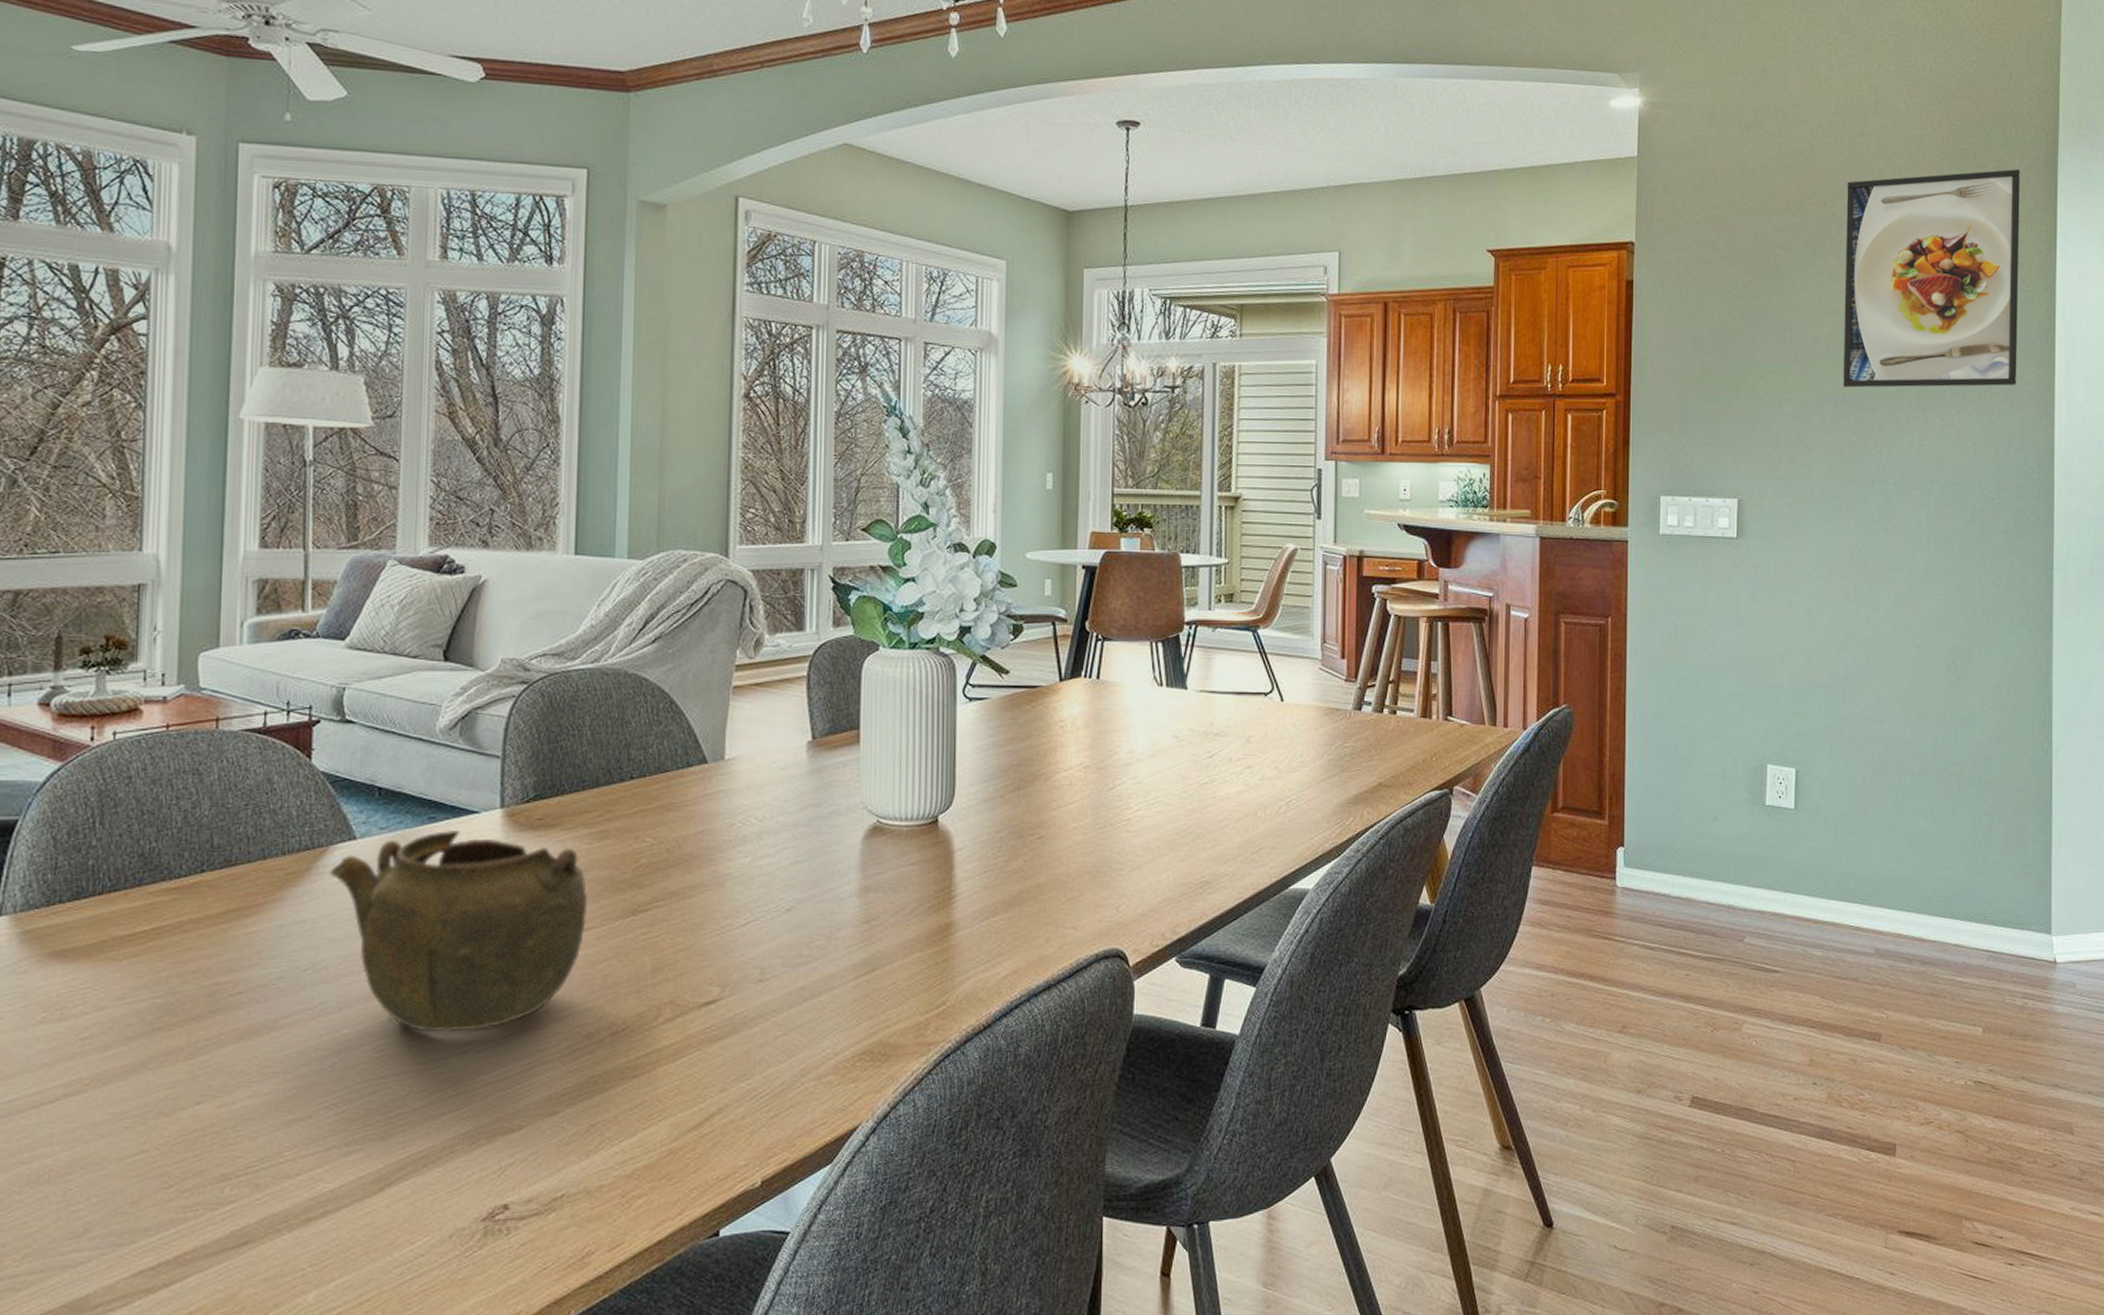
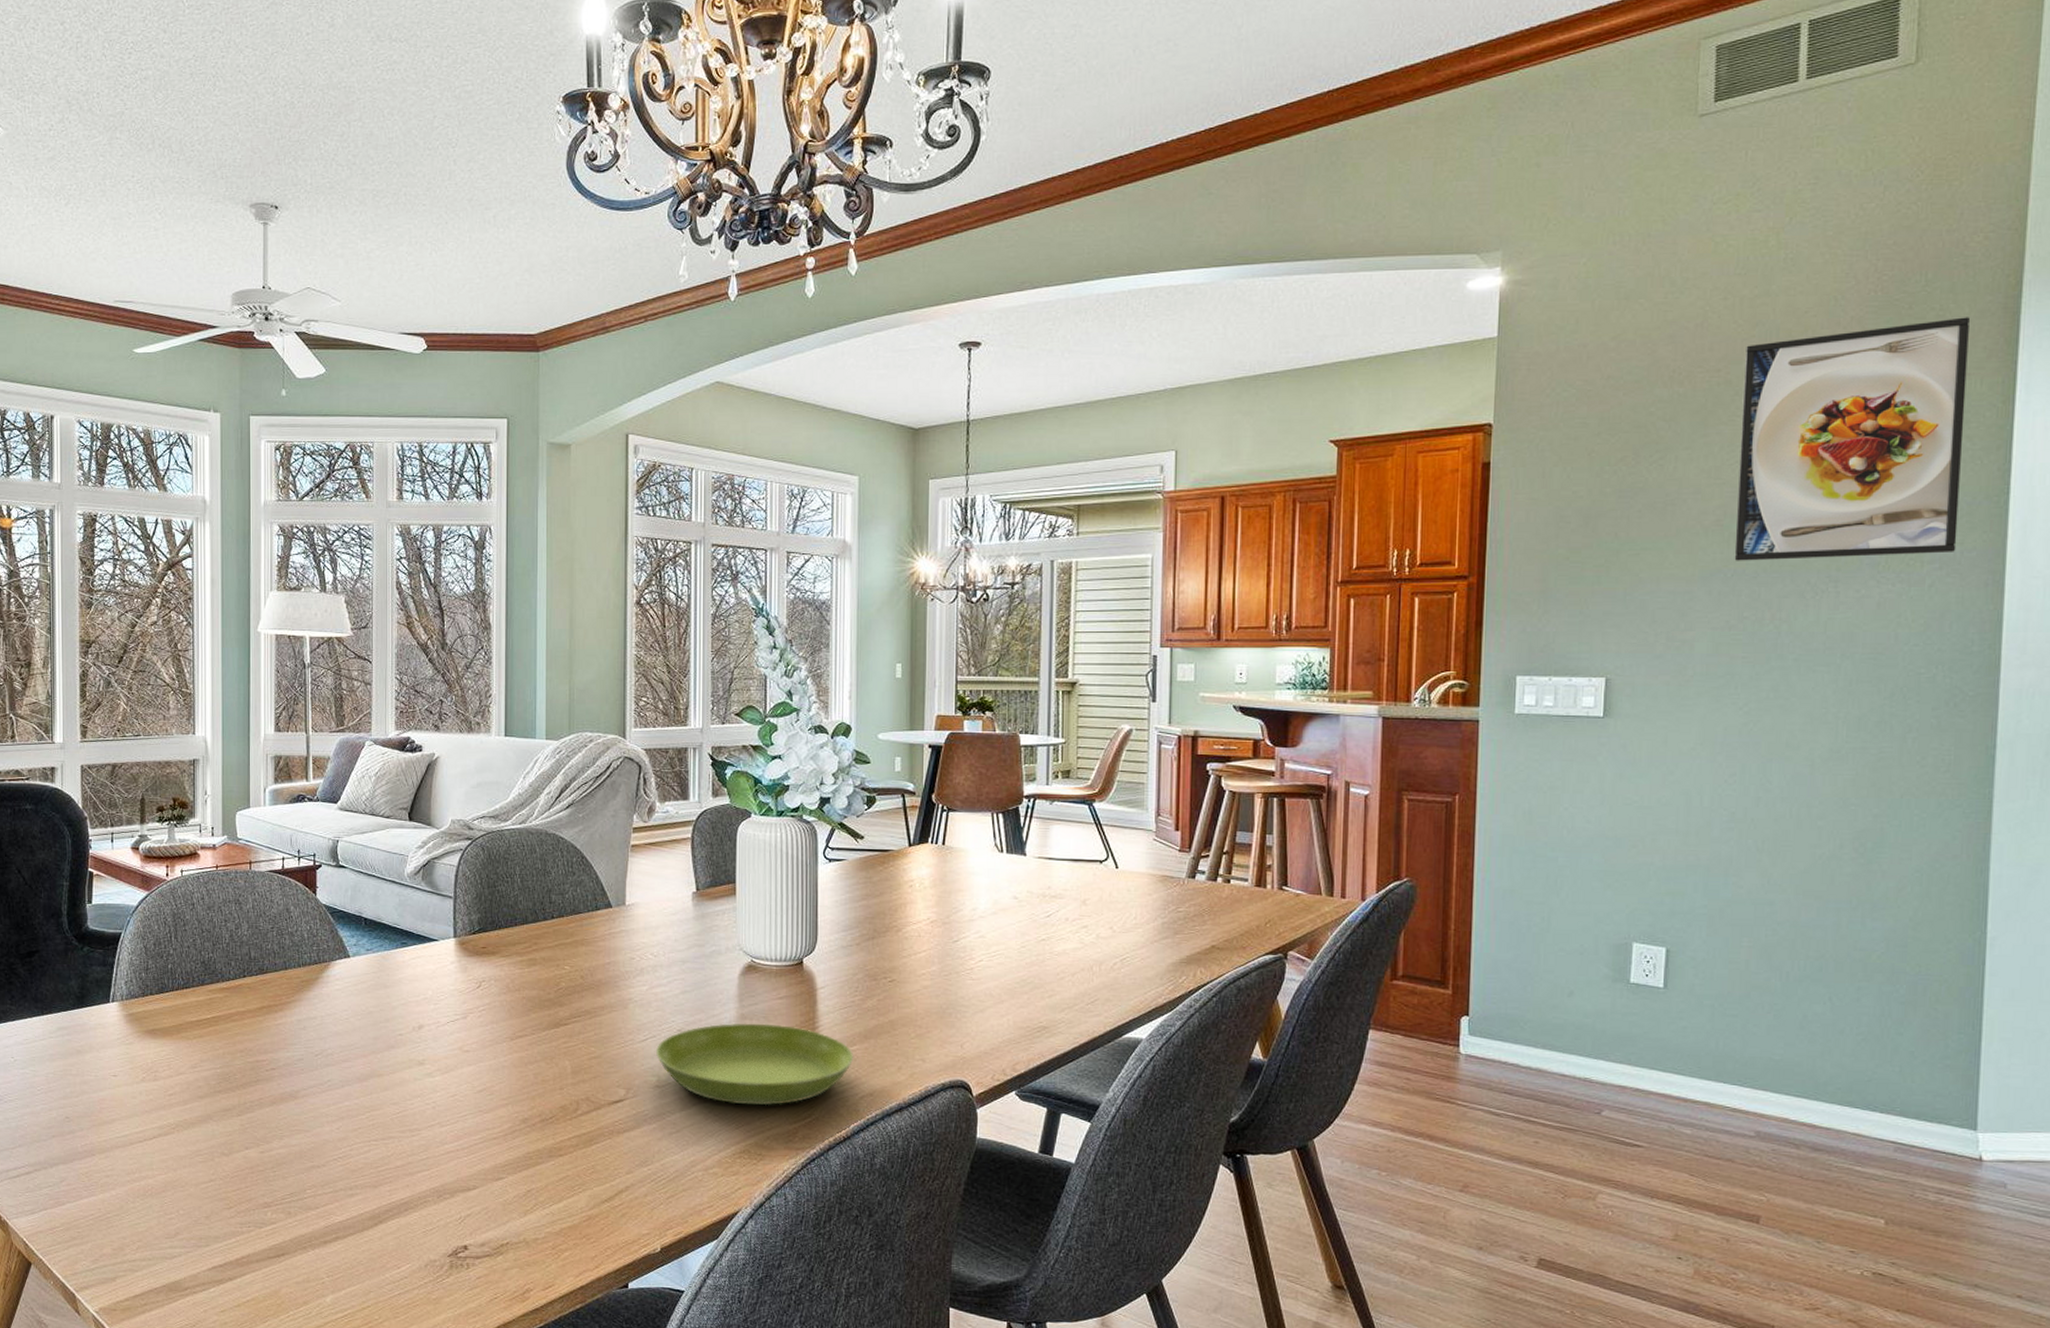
teapot: present [330,831,587,1033] -> none [332,954,520,1110]
saucer: none [760,895,996,996] -> present [656,1023,854,1106]

